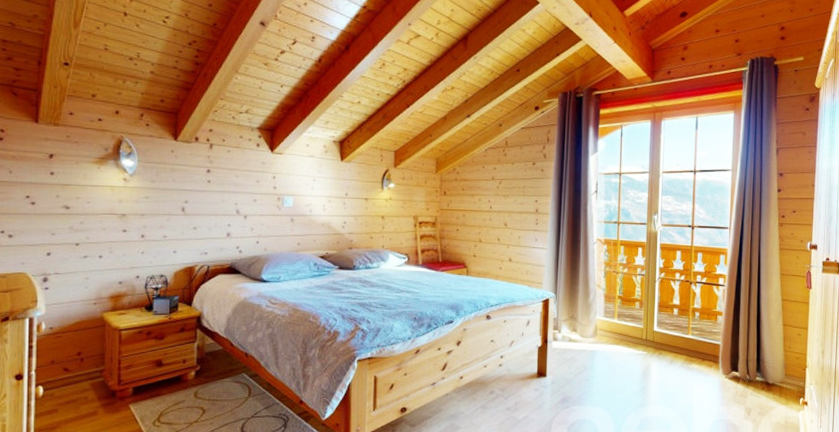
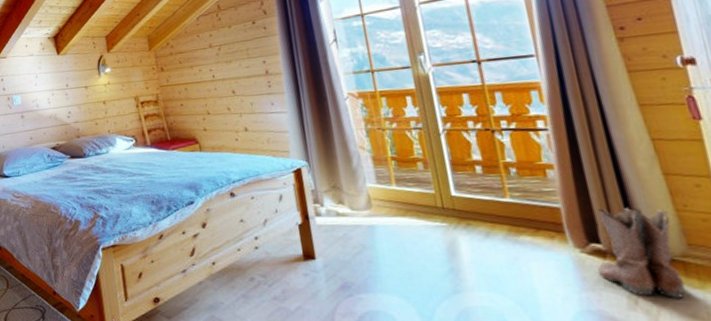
boots: none [732,347,780,411] -> present [597,208,686,298]

